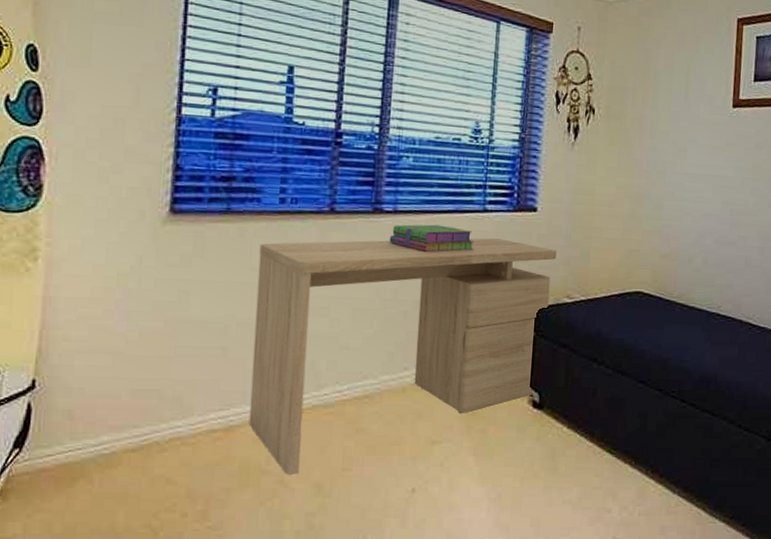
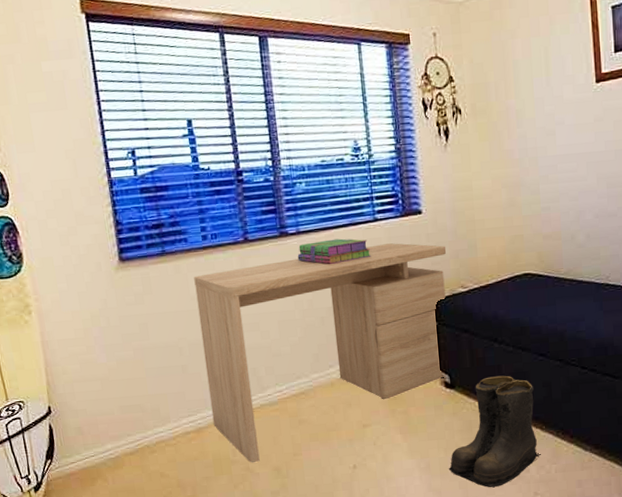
boots: none [521,400,628,528] -> present [448,375,540,488]

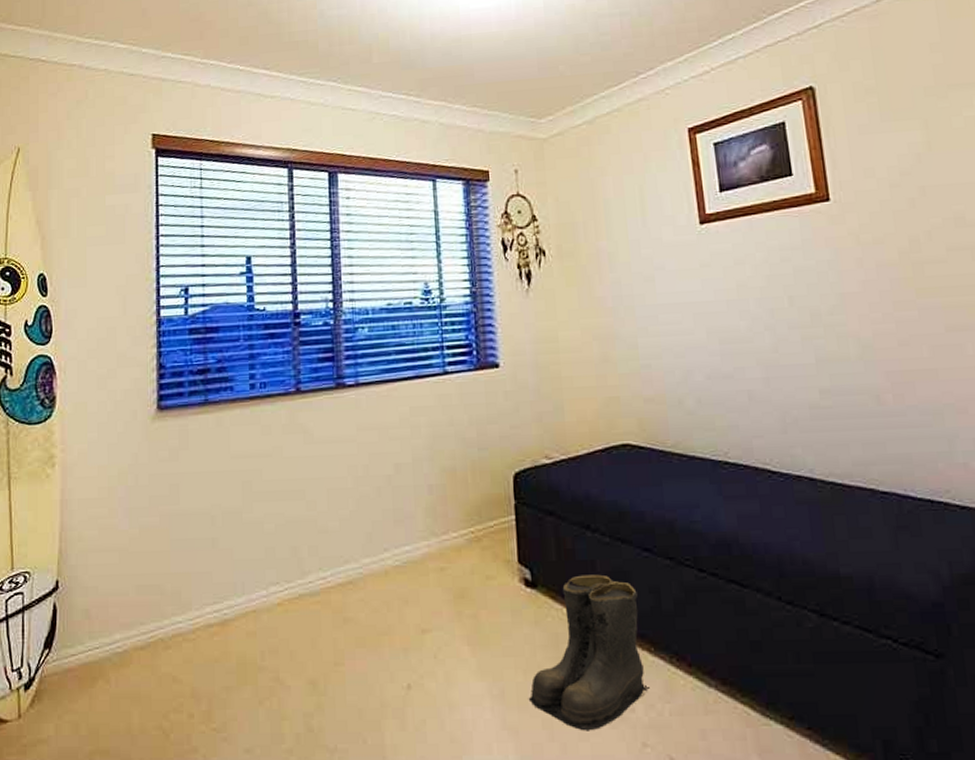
desk: present [194,243,446,463] -> none [236,401,527,672]
stack of books: present [297,238,372,264] -> none [354,393,440,423]

